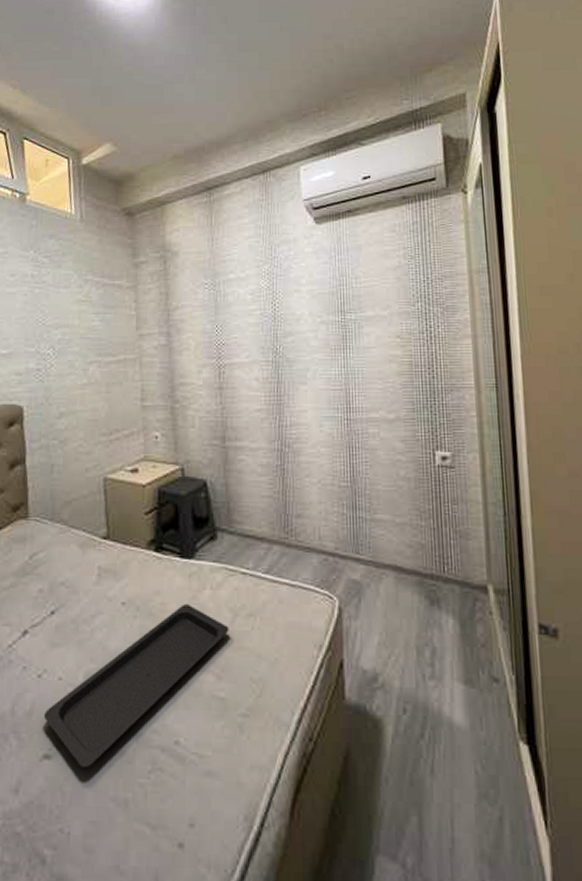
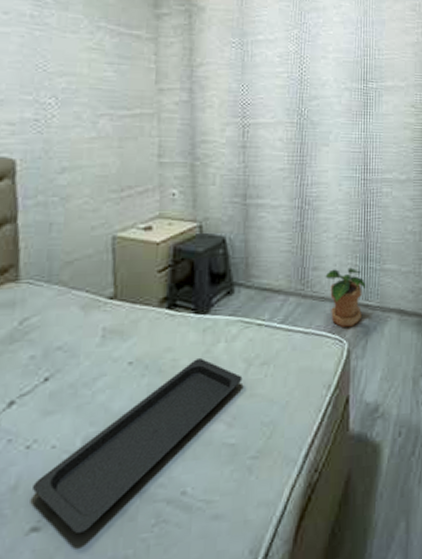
potted plant: none [310,516,356,582] -> present [325,267,366,327]

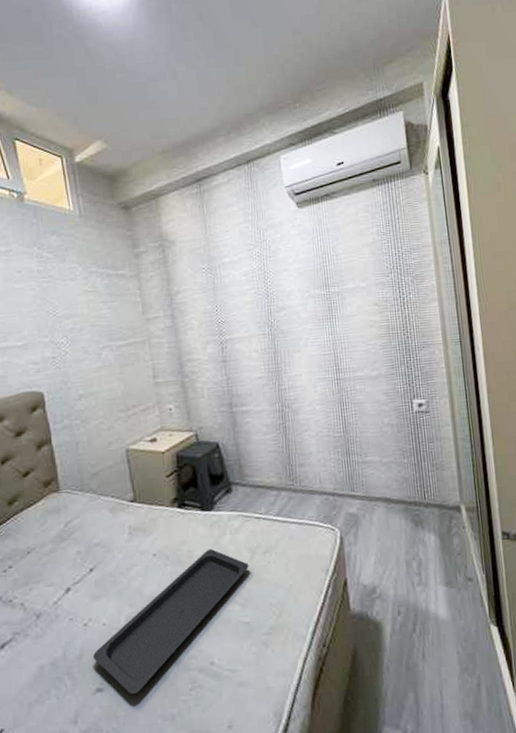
potted plant: present [325,267,366,327] -> none [311,462,351,517]

